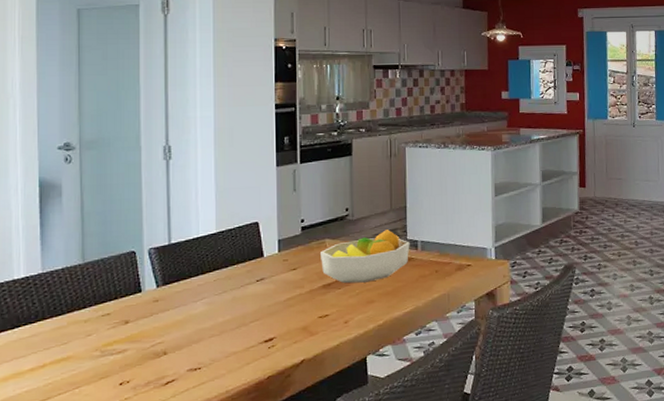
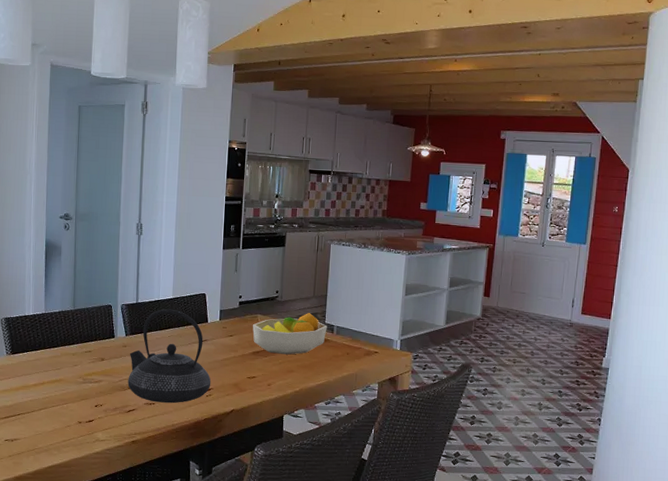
teapot: none [163,246,274,367] -> present [128,309,211,404]

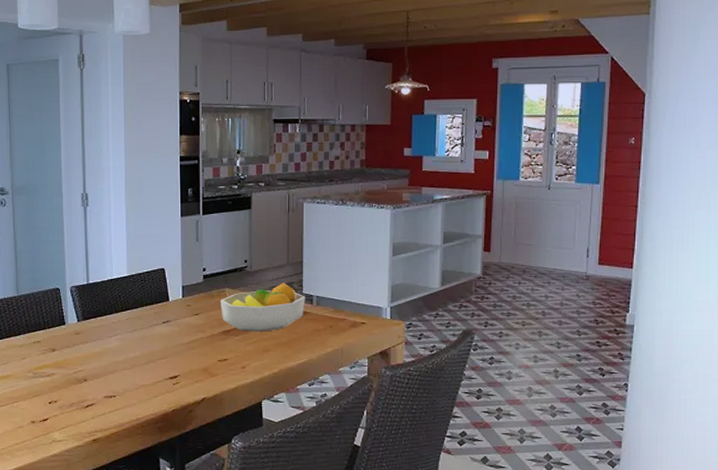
teapot: present [128,309,211,404] -> none [83,288,178,395]

